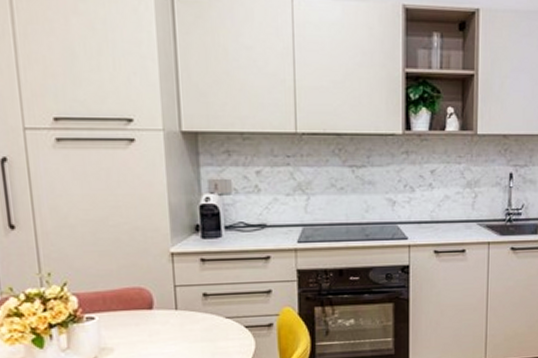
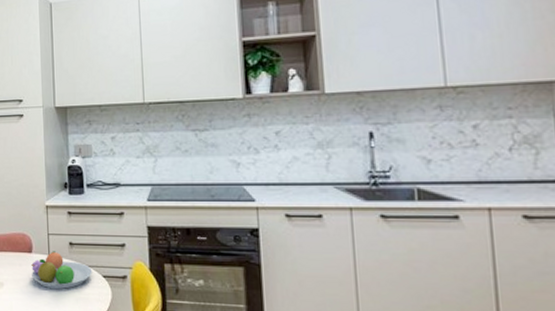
fruit bowl: none [152,304,232,348] -> present [31,251,93,290]

